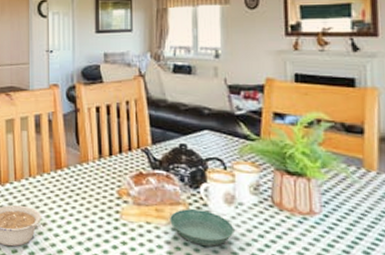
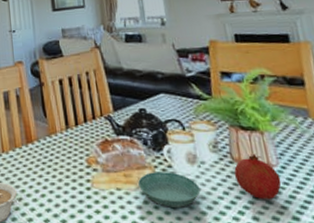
fruit: none [272,199,322,247] -> present [234,153,282,200]

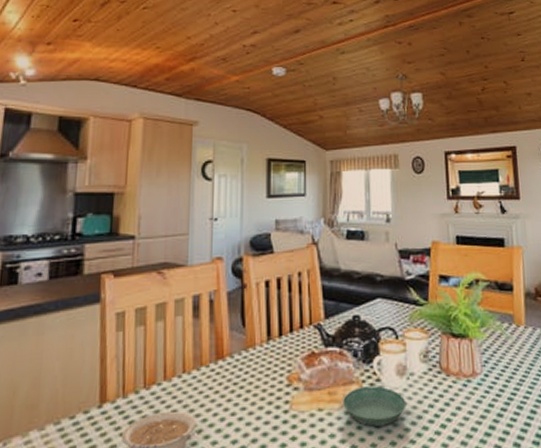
fruit: present [234,153,282,200] -> none [440,362,483,411]

